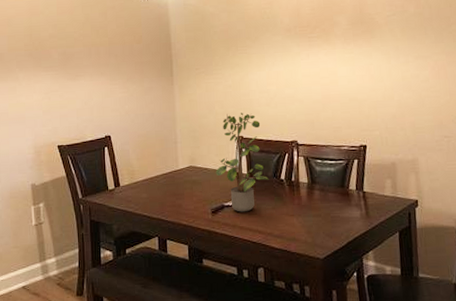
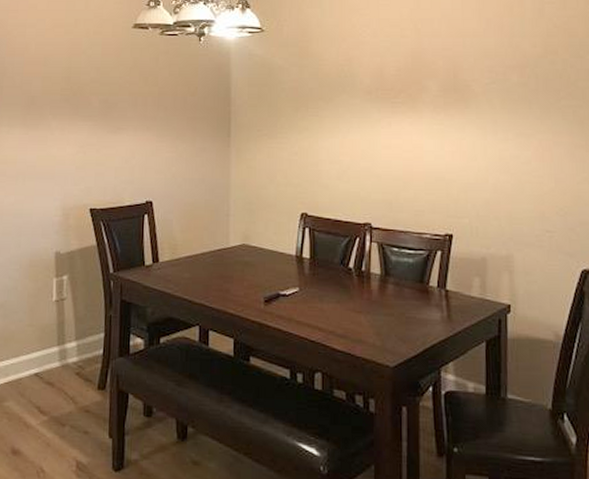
potted plant: present [215,112,270,212] -> none [272,185,336,304]

